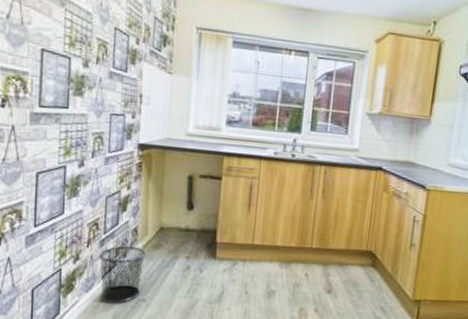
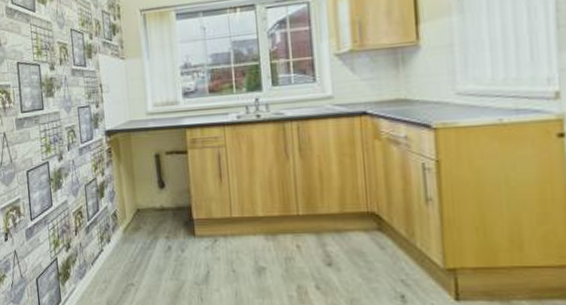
waste bin: present [98,245,145,303] -> none [86,230,128,289]

